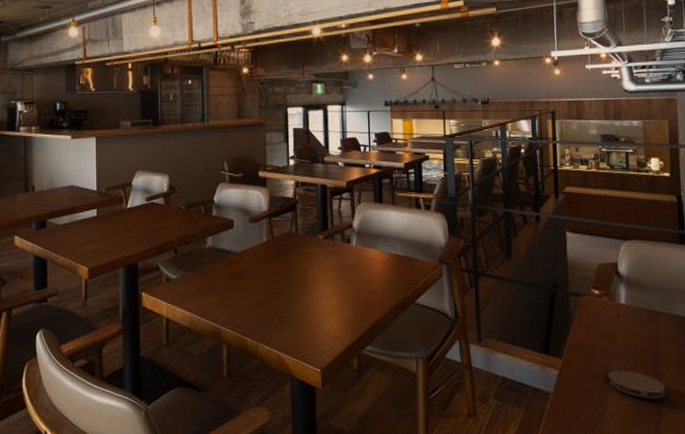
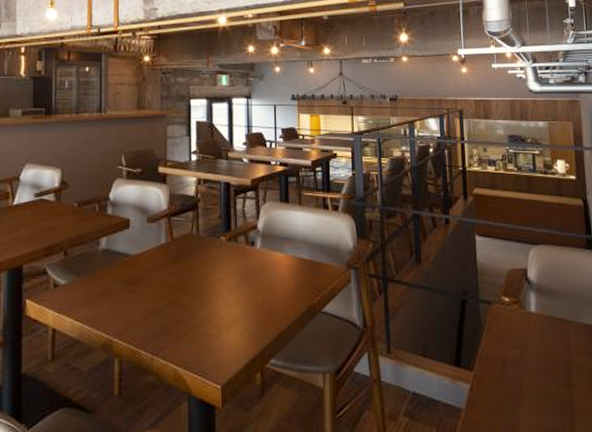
coaster: present [607,370,666,399] -> none [519,383,578,415]

